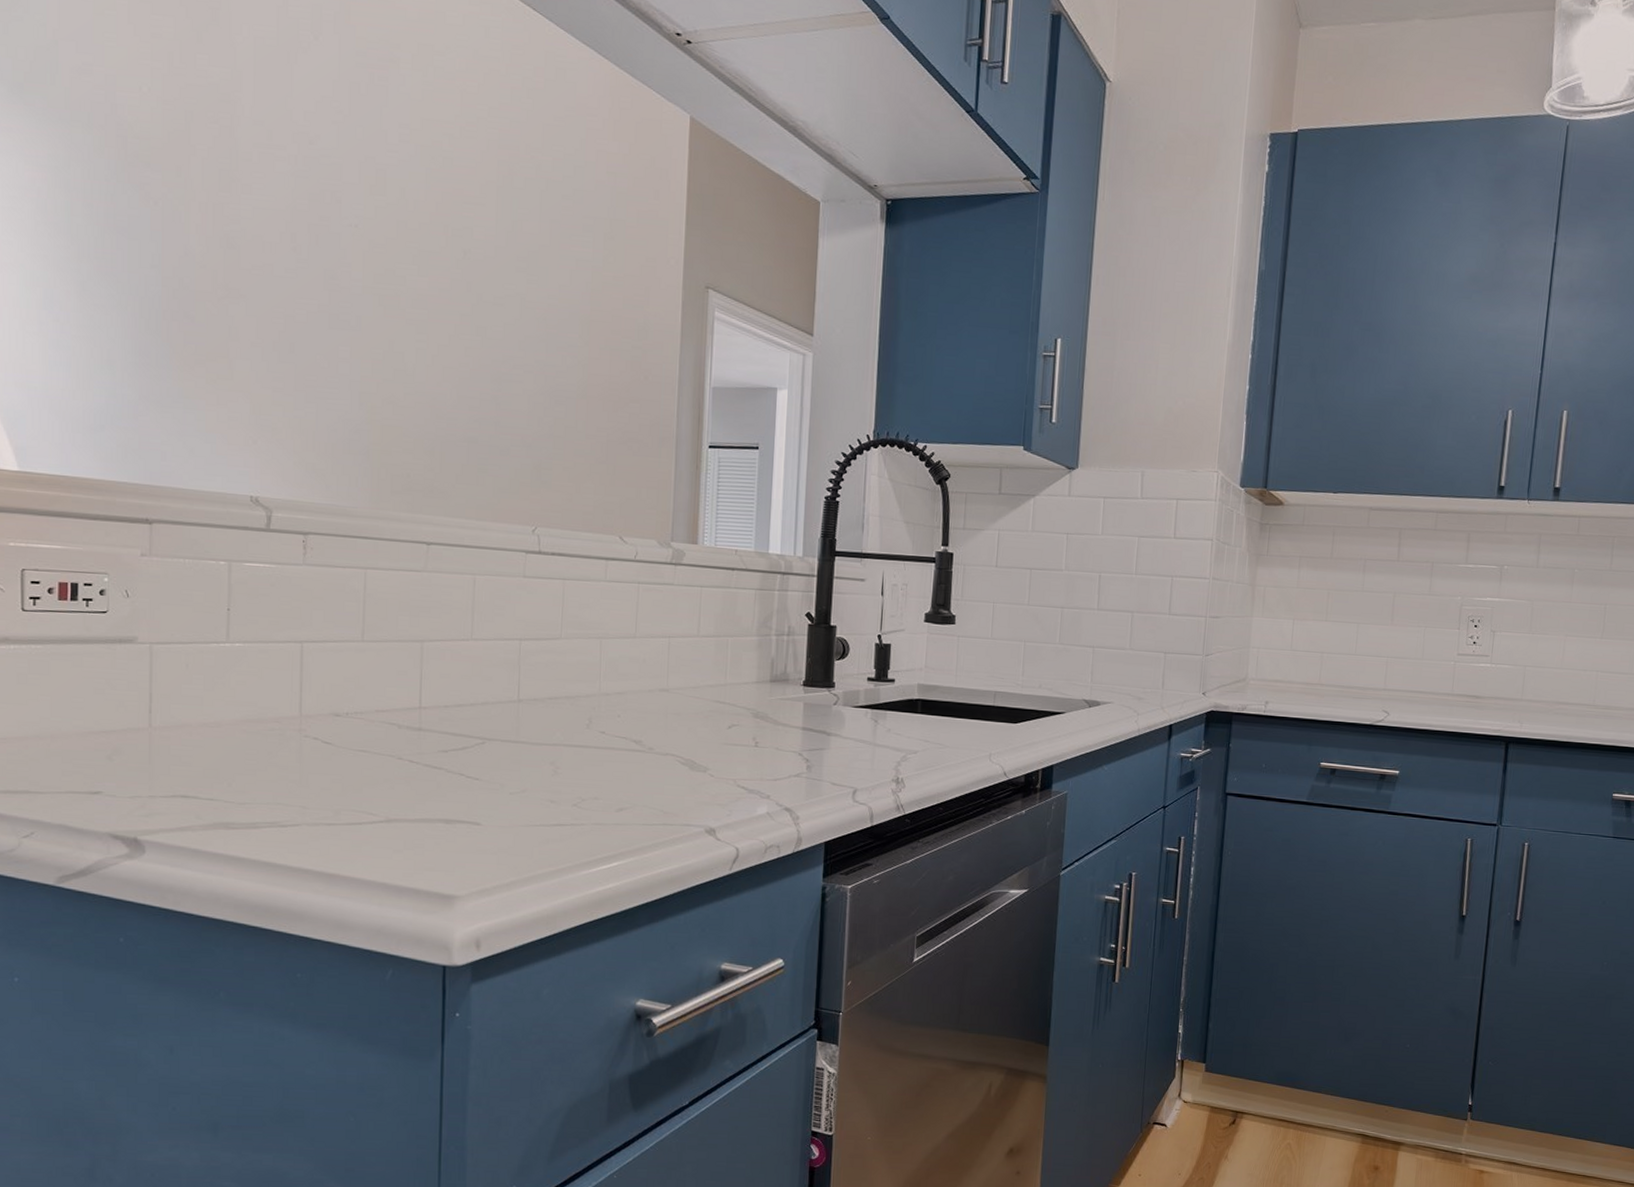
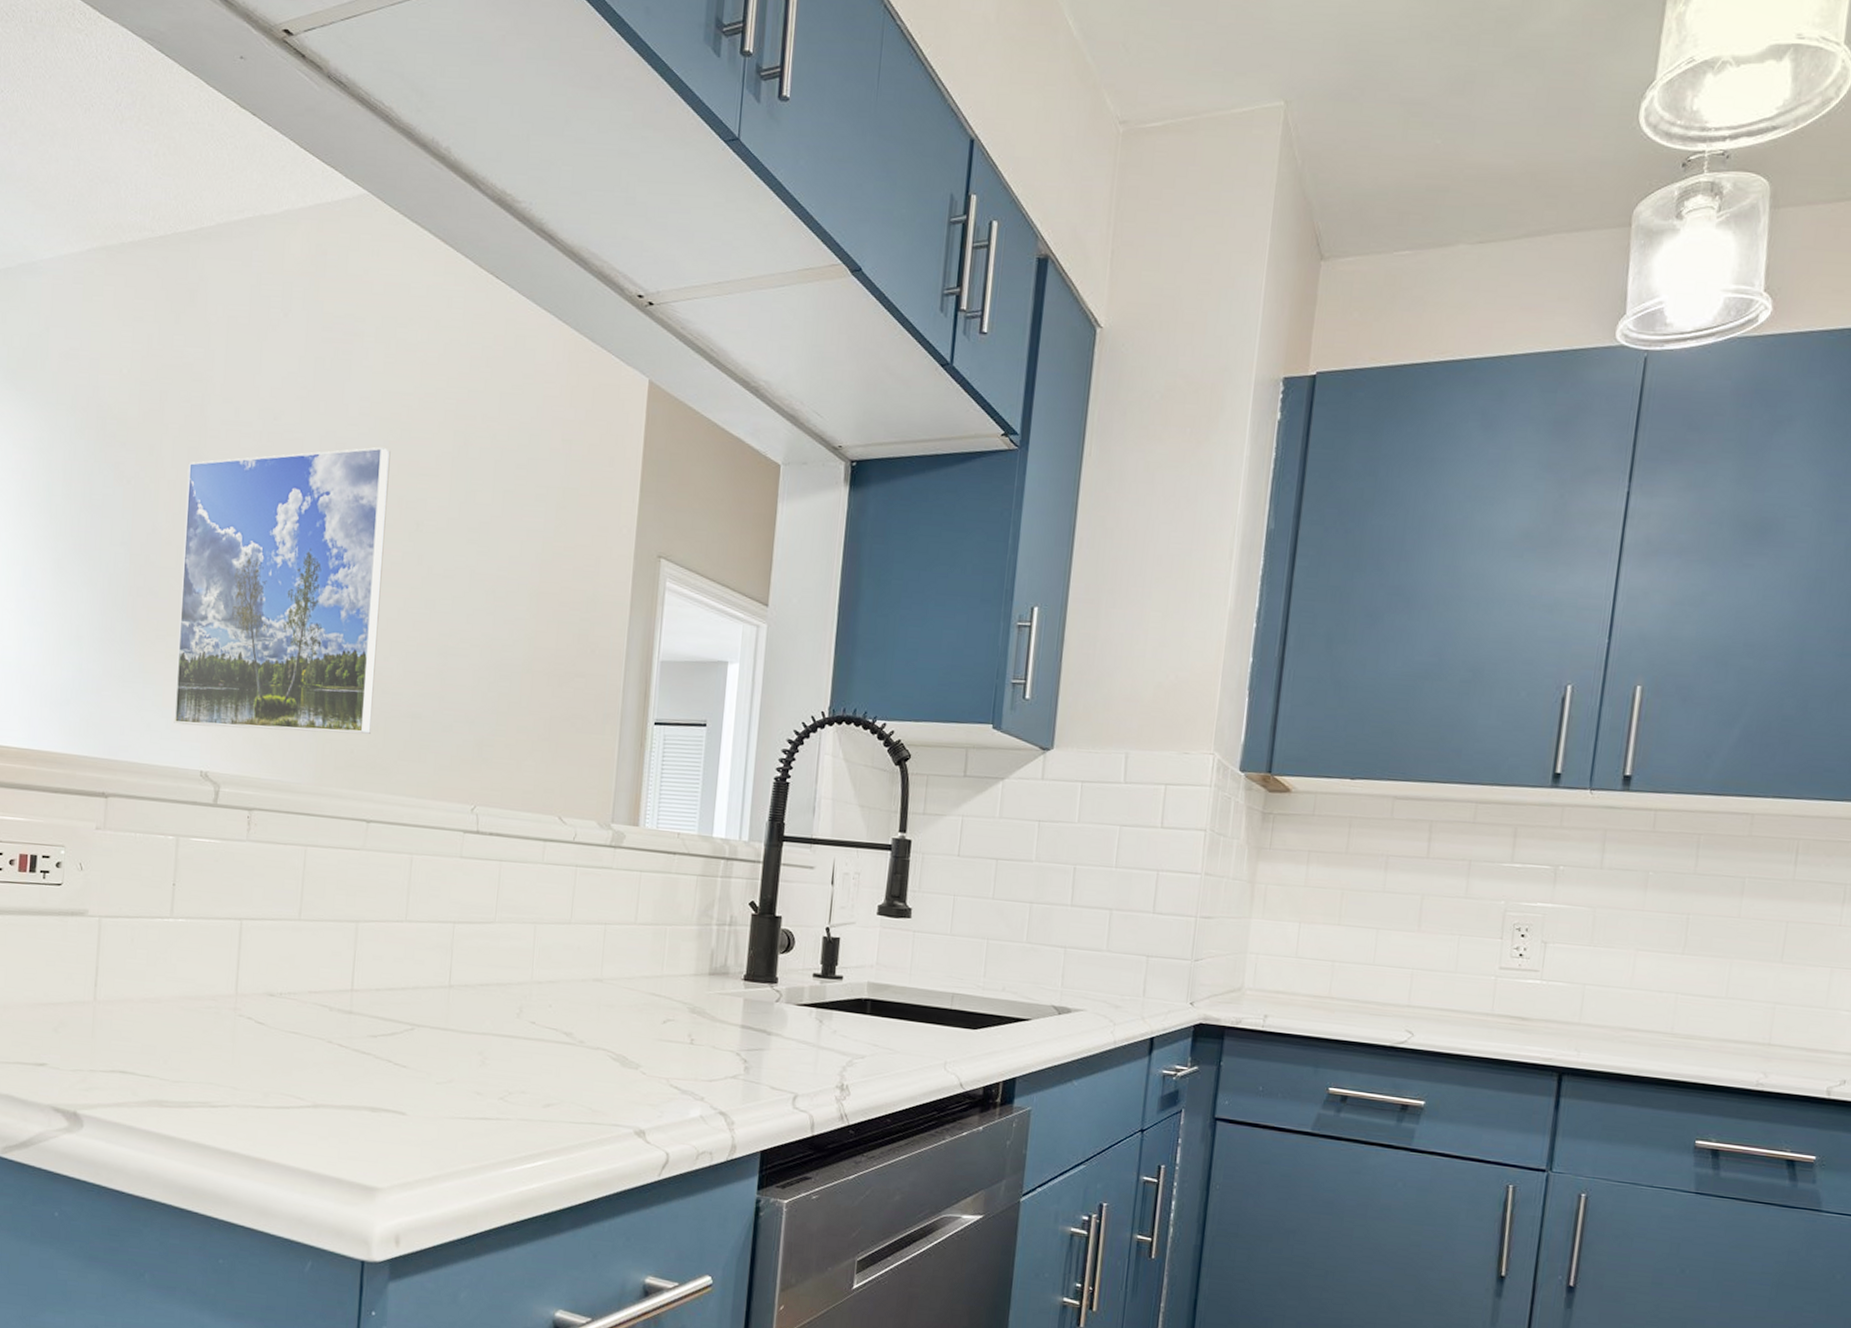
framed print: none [219,174,434,459] -> present [174,447,391,735]

